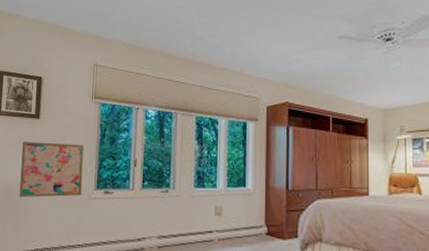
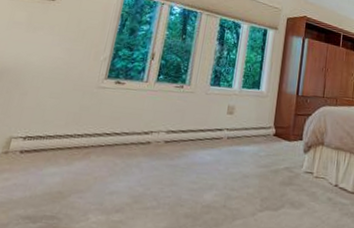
wall art: present [19,142,84,198] -> none [16,22,100,84]

